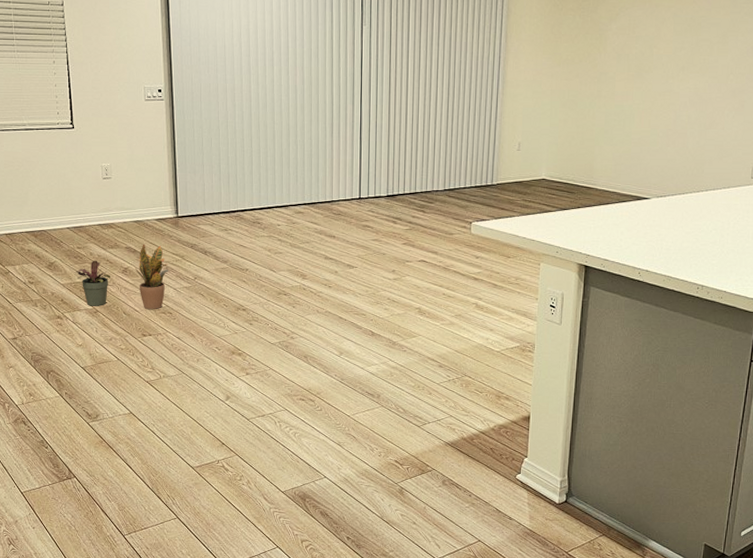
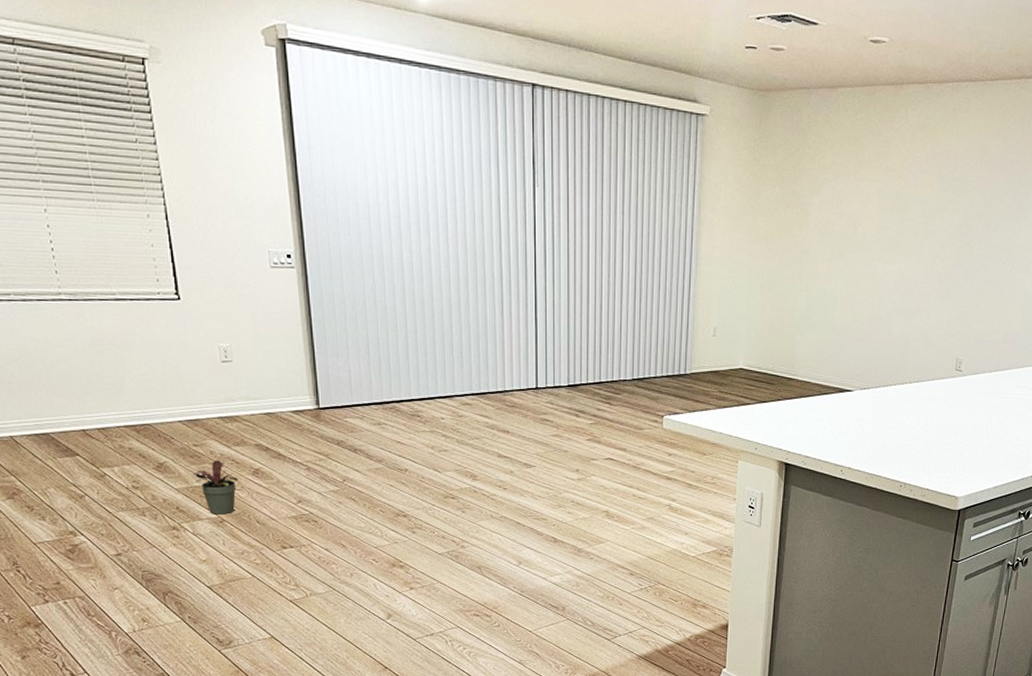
potted plant: present [134,244,171,310] -> none [267,440,314,518]

